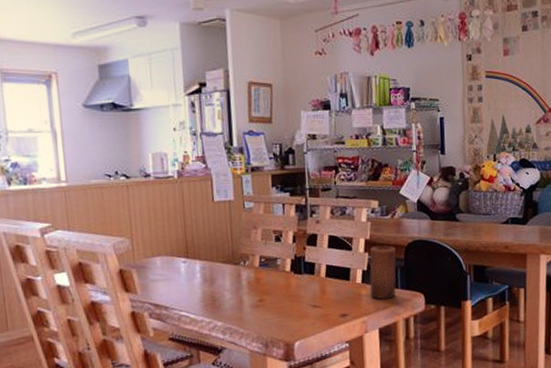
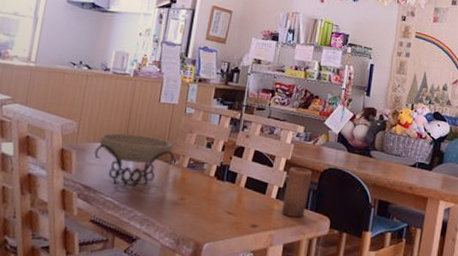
decorative bowl: none [155,240,244,298] -> present [94,133,175,187]

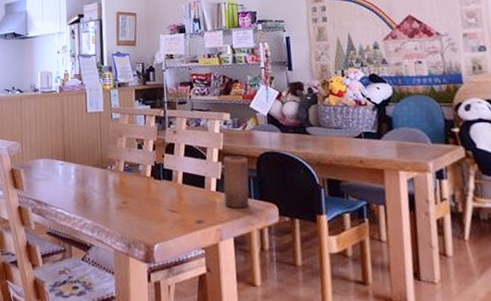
decorative bowl: present [94,133,175,187] -> none [39,146,111,197]

